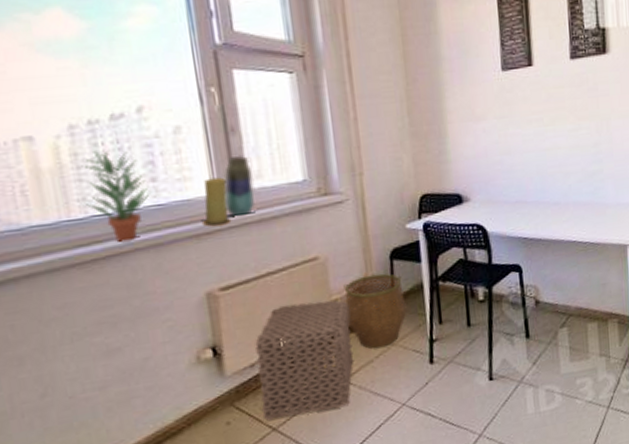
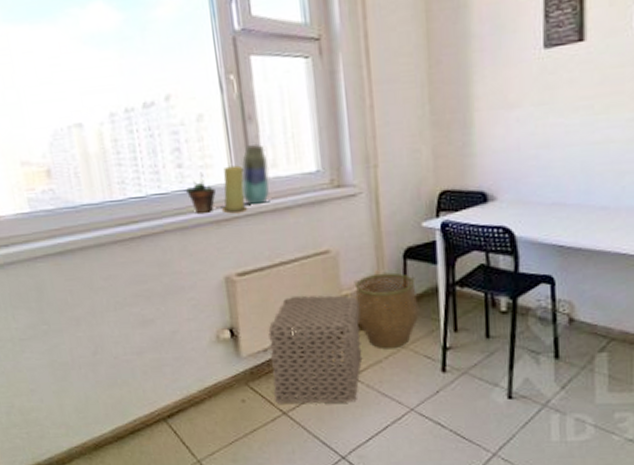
potted plant: present [81,150,149,243] -> none [120,136,176,225]
succulent plant: none [159,185,195,230] -> present [185,172,216,215]

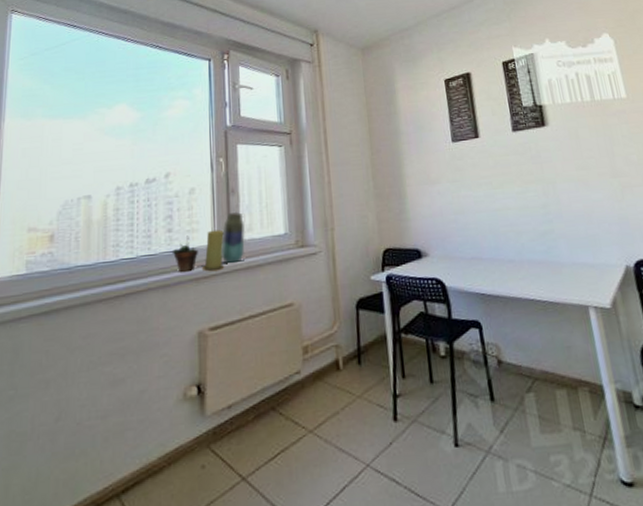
pouf: present [268,295,363,404] -> none [234,346,321,468]
basket: present [354,272,419,349] -> none [314,322,371,400]

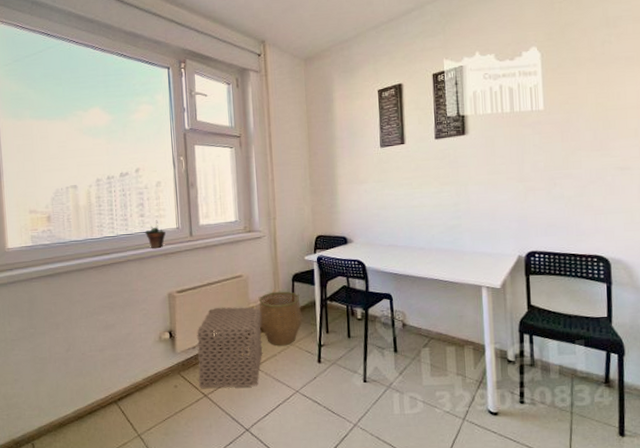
candle: present [201,229,225,272] -> none [168,216,188,249]
vase: present [221,211,246,264] -> none [184,202,204,244]
pouf: none [234,346,321,468] -> present [197,307,263,388]
basket: none [314,322,371,400] -> present [258,291,303,346]

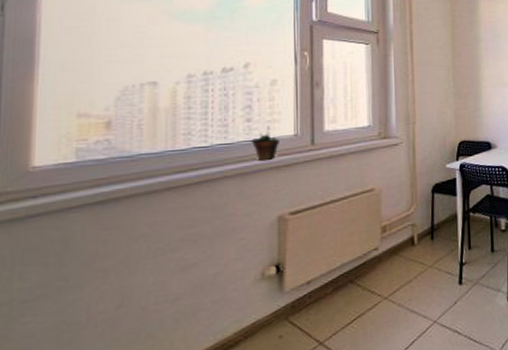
pouf: present [197,307,263,388] -> none [312,226,396,335]
basket: present [258,291,303,346] -> none [392,204,443,270]

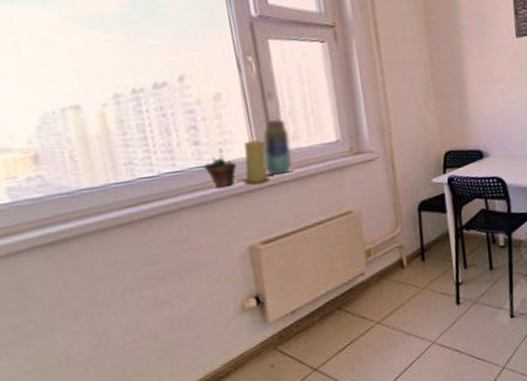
candle: none [282,120,307,161] -> present [242,139,271,186]
vase: none [304,104,330,153] -> present [262,118,293,176]

